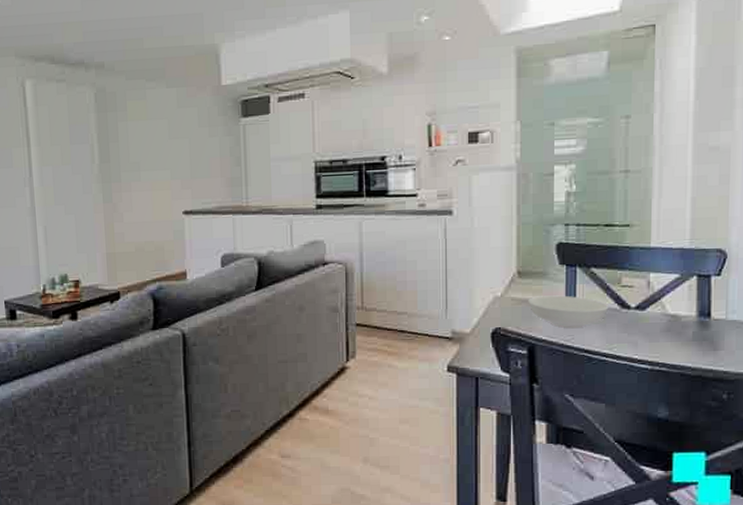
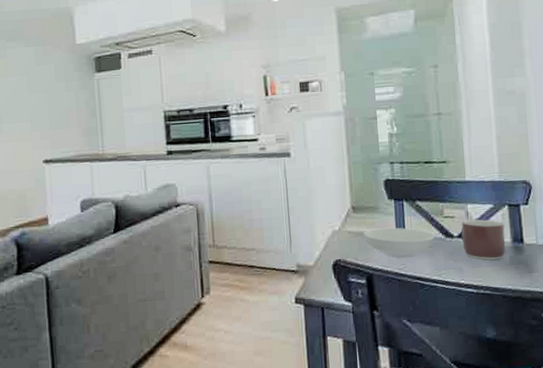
mug: none [640,289,691,335] -> present [461,219,506,260]

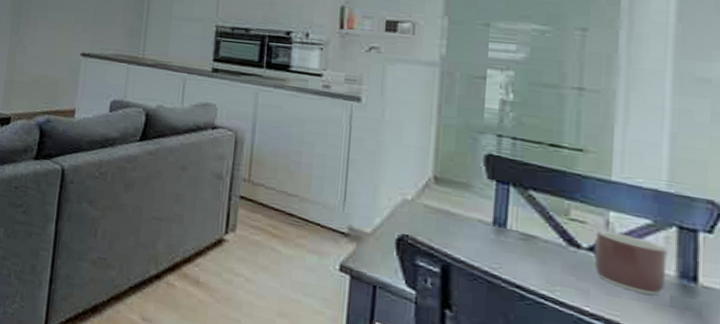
bowl: present [363,227,435,258] -> none [445,208,552,258]

